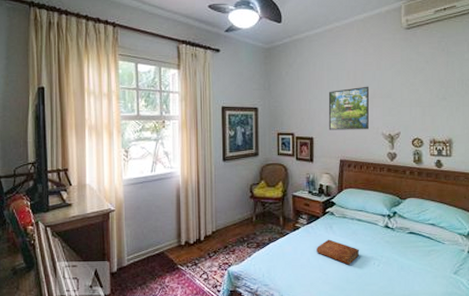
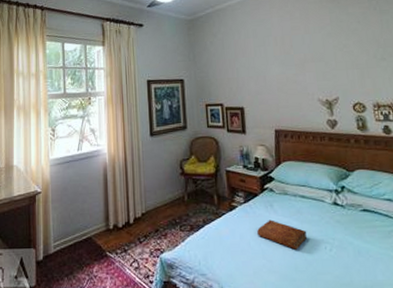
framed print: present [328,86,370,130] -> none [256,50,303,99]

